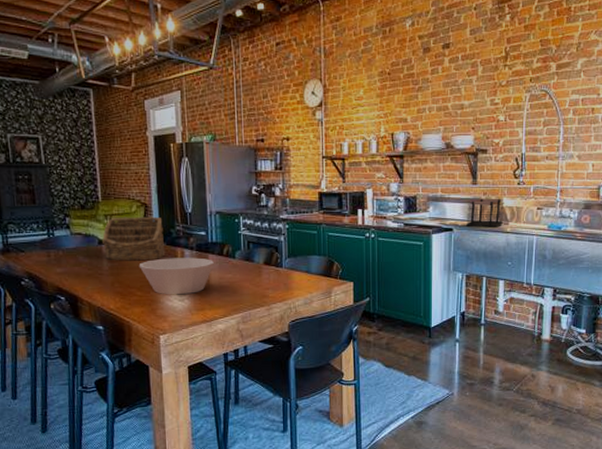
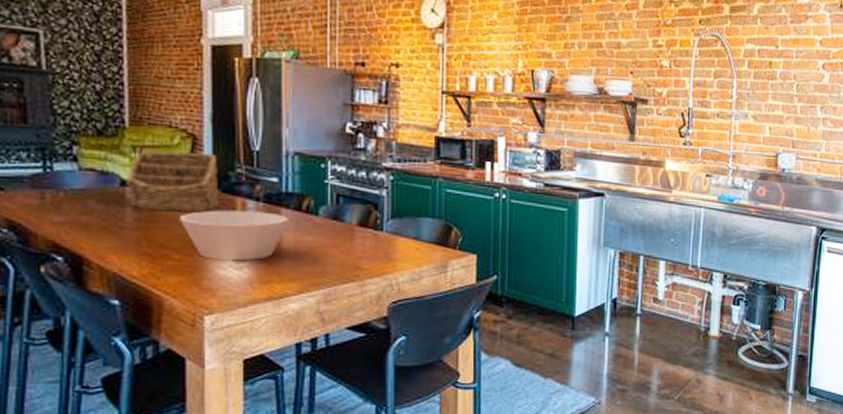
dish rack: present [466,199,504,229] -> none [621,159,667,197]

